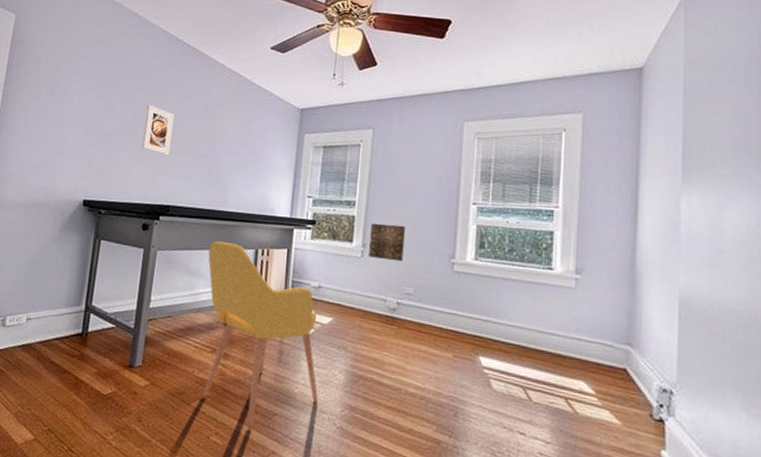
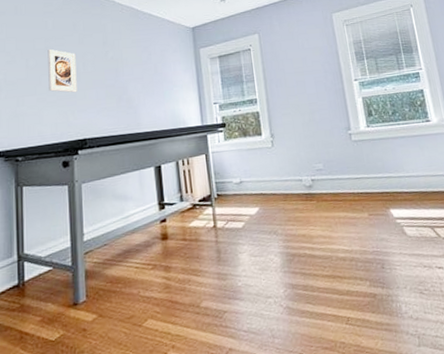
chair: present [203,240,318,428] -> none [132,160,261,332]
wall art: present [369,223,405,262] -> none [274,111,308,145]

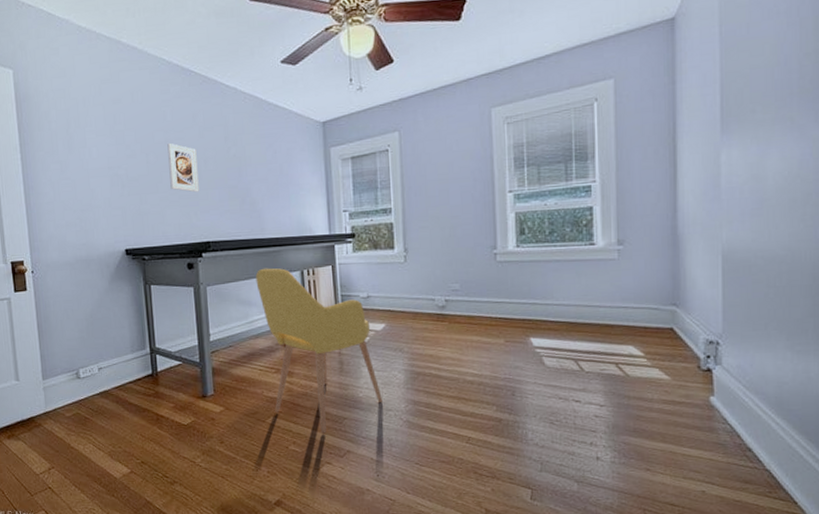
chair: none [132,160,261,332] -> present [255,268,382,434]

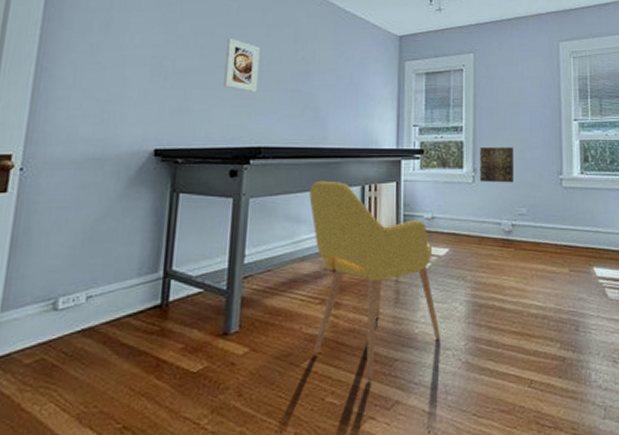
wall art: none [410,224,446,261] -> present [480,146,514,183]

